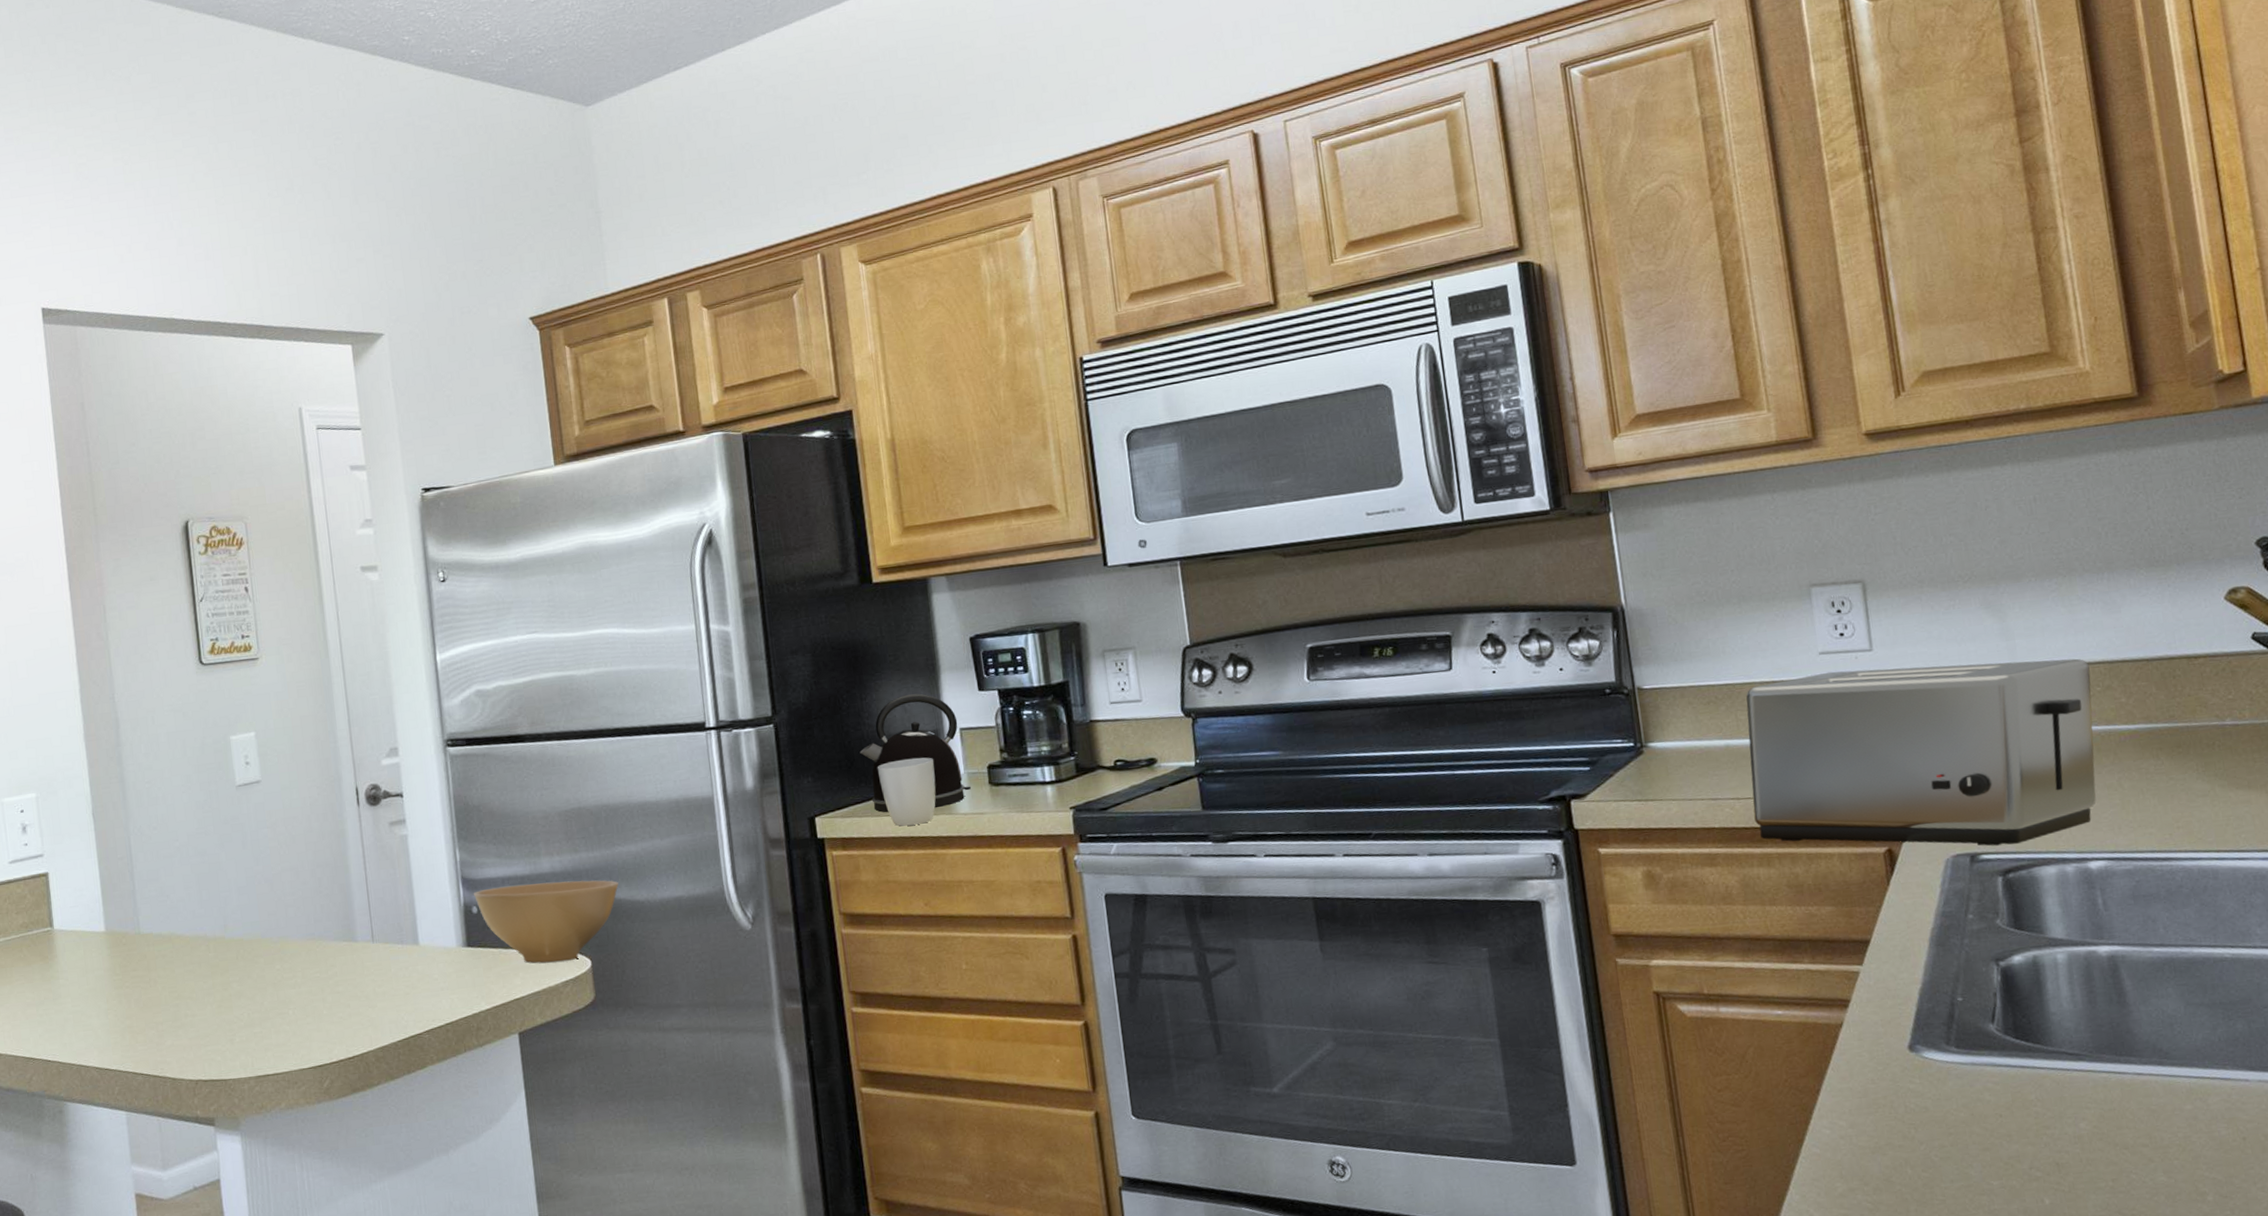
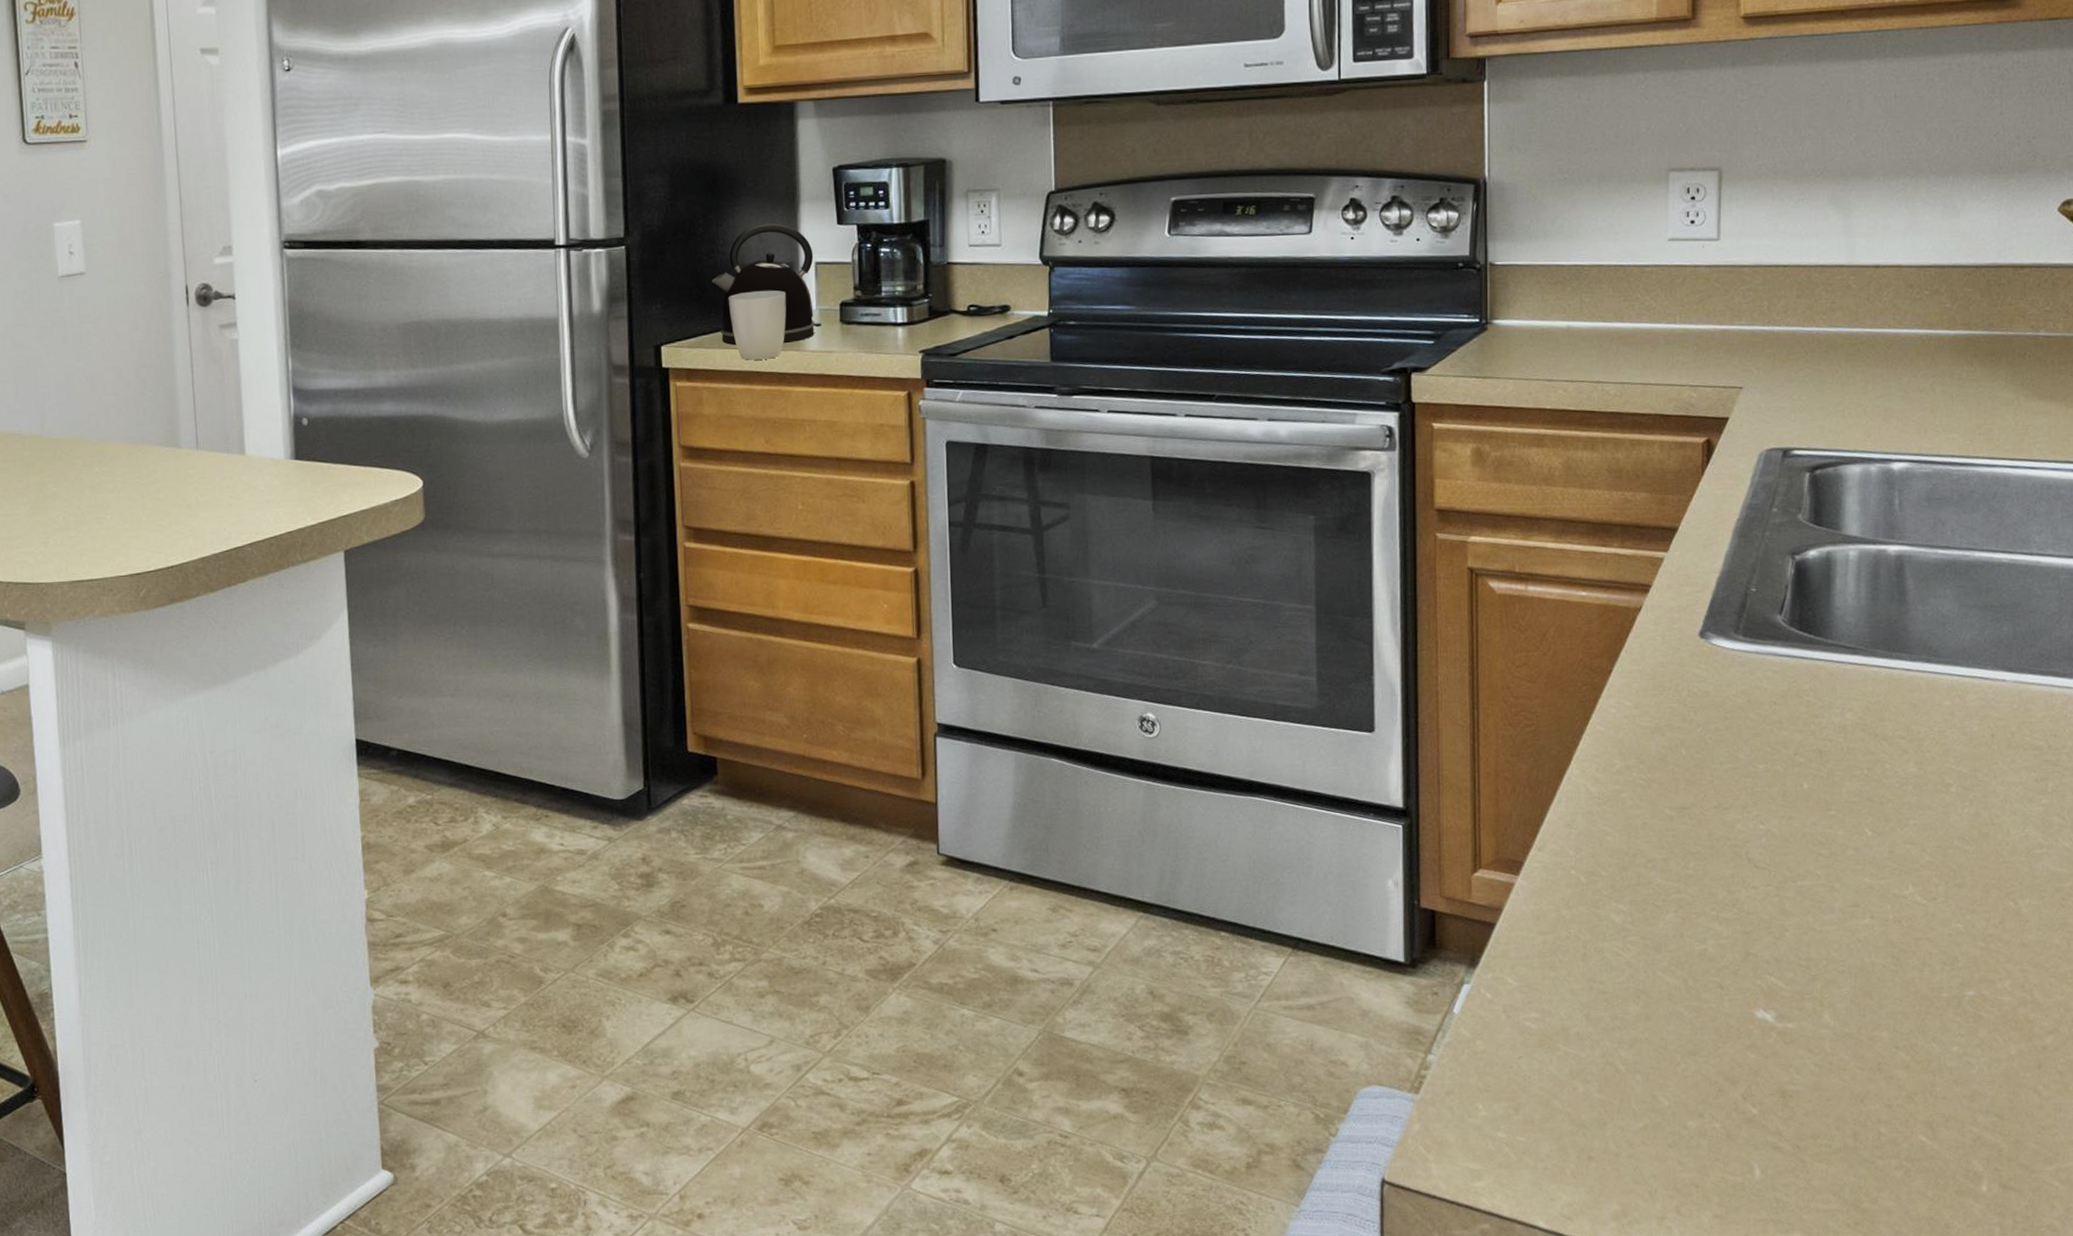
bowl: present [473,880,619,964] -> none [304,397,456,482]
toaster: present [1746,658,2096,847] -> none [1584,259,1921,443]

